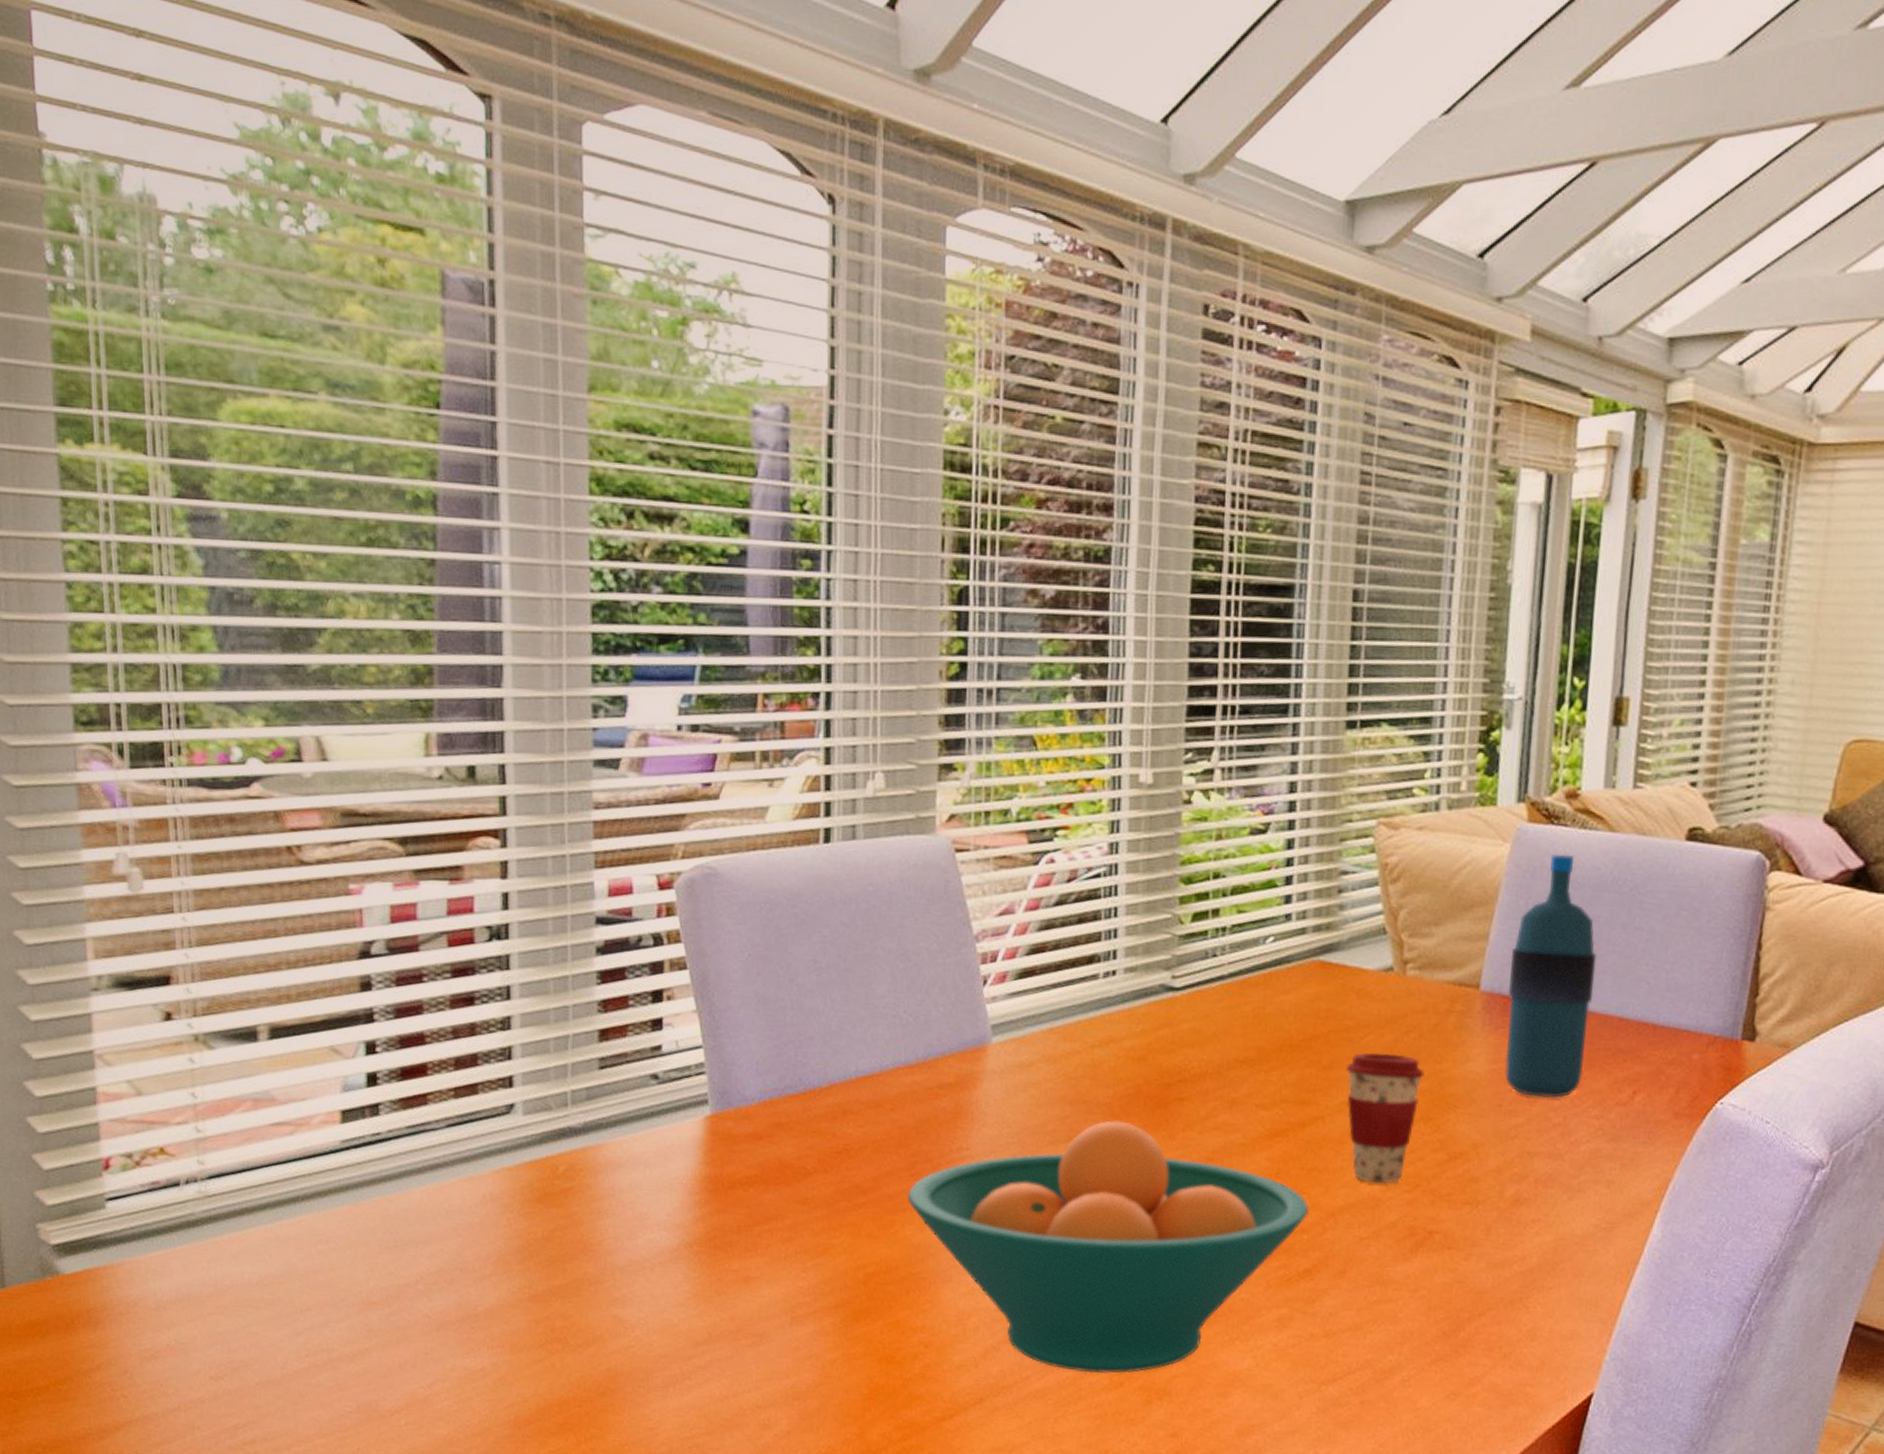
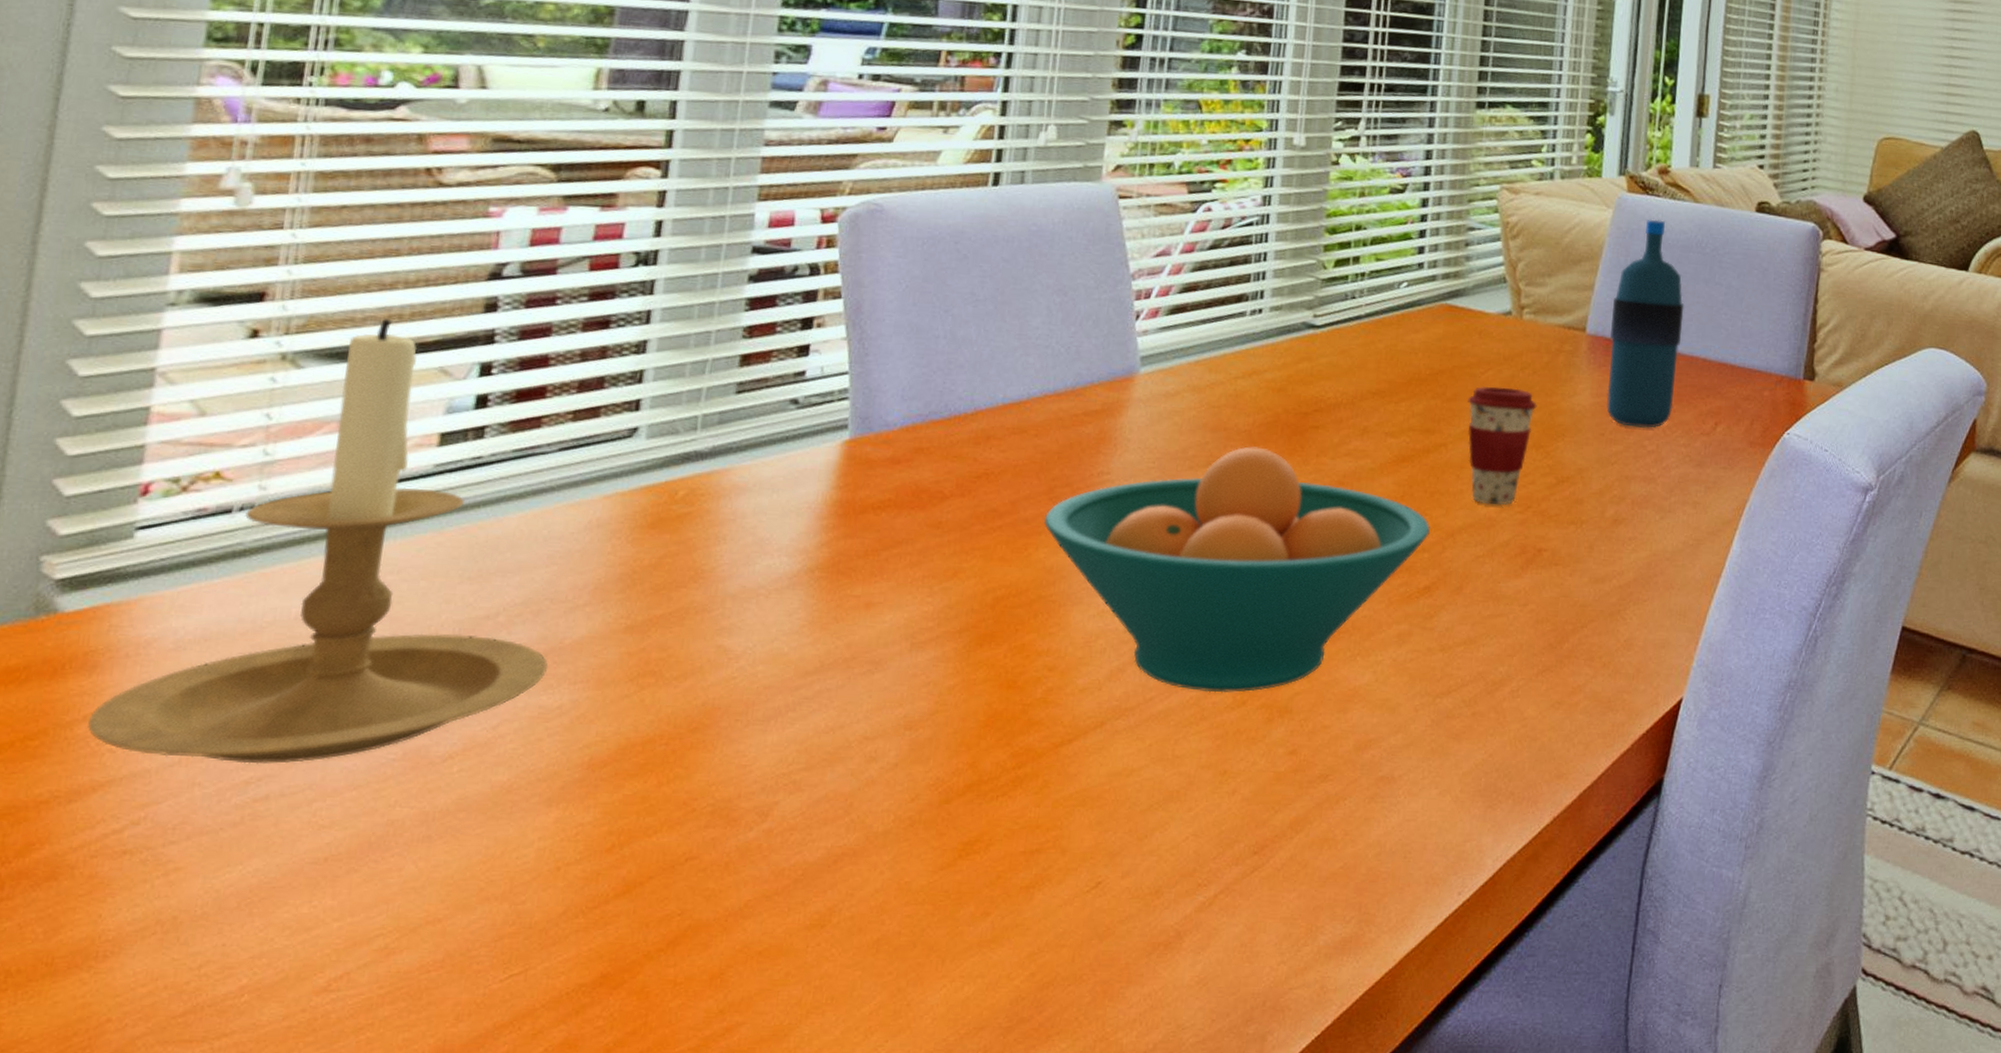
candle holder: none [102,999,466,1412] -> present [88,319,548,764]

